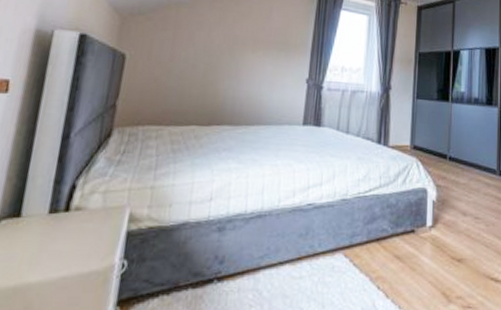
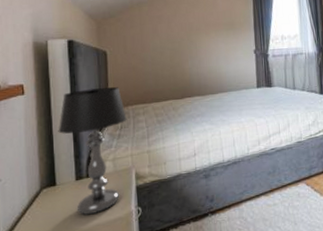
table lamp: none [40,96,134,261] -> present [58,87,127,215]

